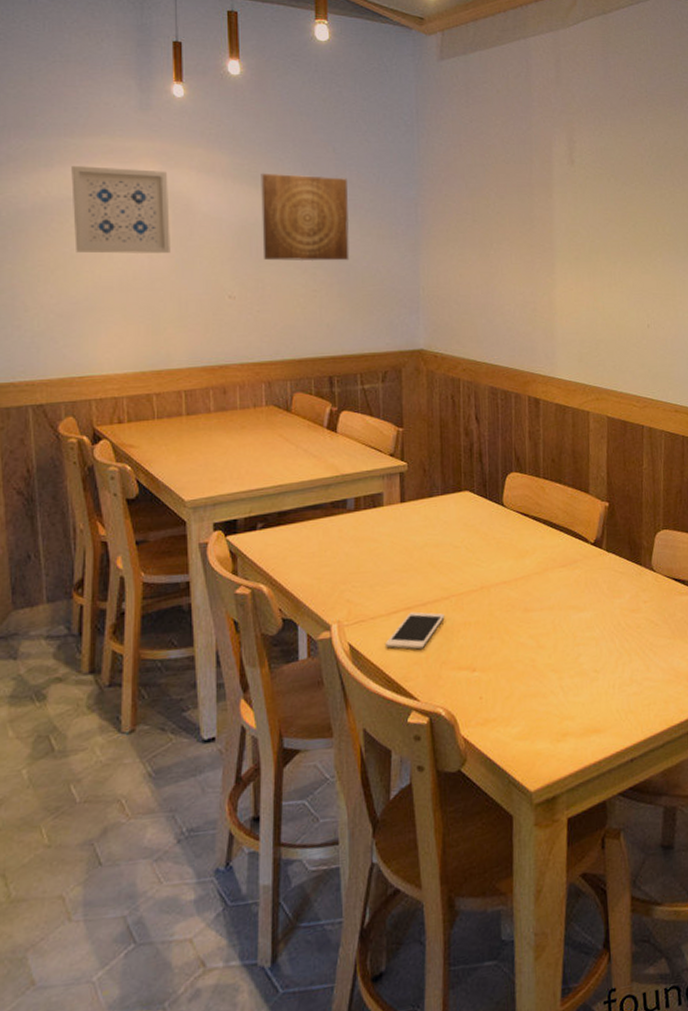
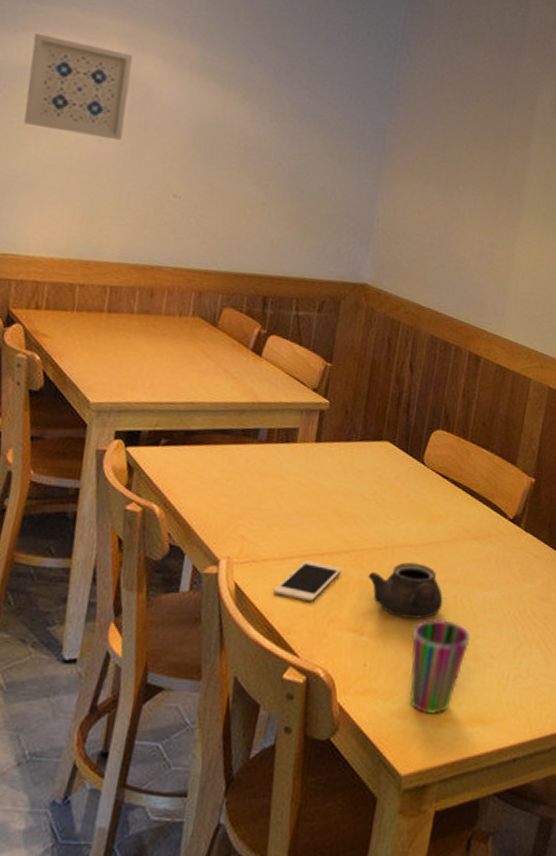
wall art: present [261,173,350,262] -> none [217,72,318,178]
teapot: none [470,597,543,650] -> present [368,562,443,619]
cup: none [519,644,574,733] -> present [409,618,471,714]

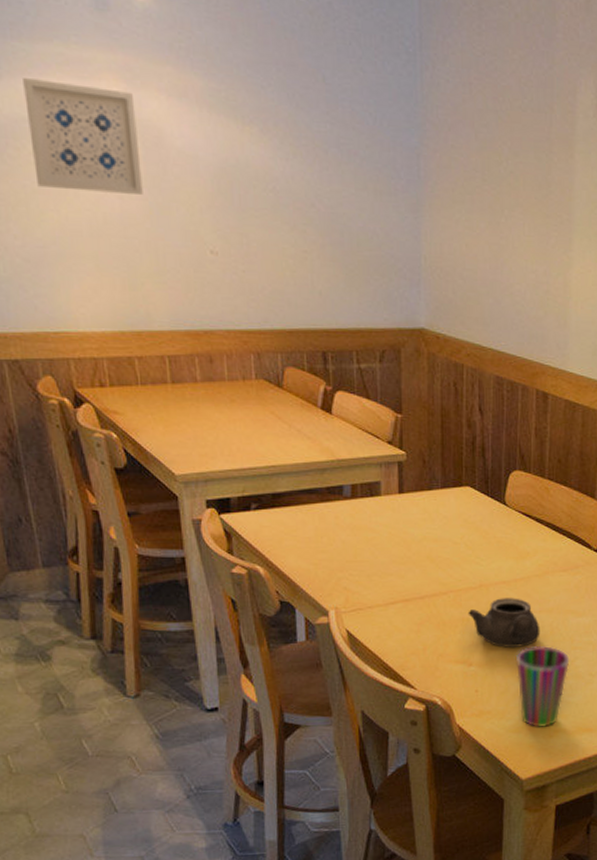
cell phone: present [274,560,342,602] -> none [383,604,442,641]

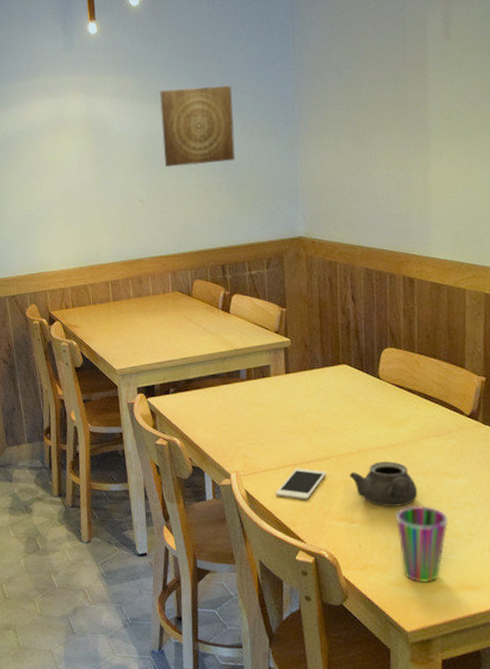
wall art: present [23,78,143,194] -> none [21,99,94,175]
wall art: none [240,102,343,219] -> present [160,85,236,168]
cell phone: none [383,604,442,641] -> present [276,468,326,500]

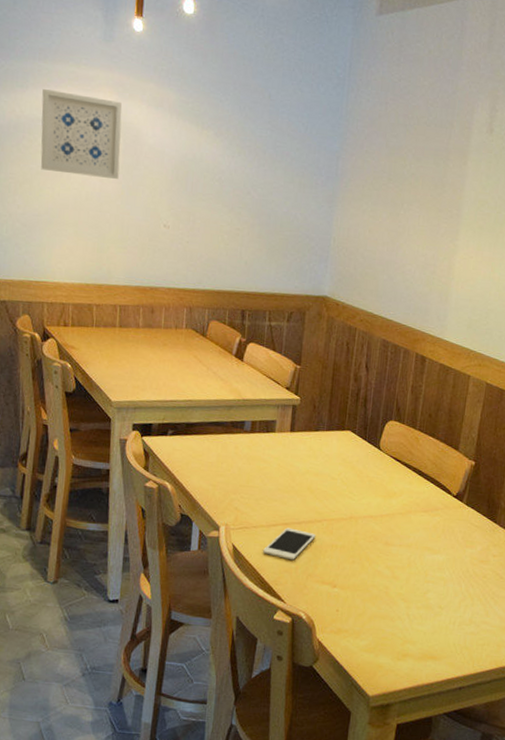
wall art: none [21,99,94,175] -> present [41,89,122,179]
wall art: present [160,85,236,168] -> none [197,112,278,205]
teapot: present [349,461,418,507] -> none [337,530,399,576]
cup: present [395,505,449,583] -> none [374,575,423,651]

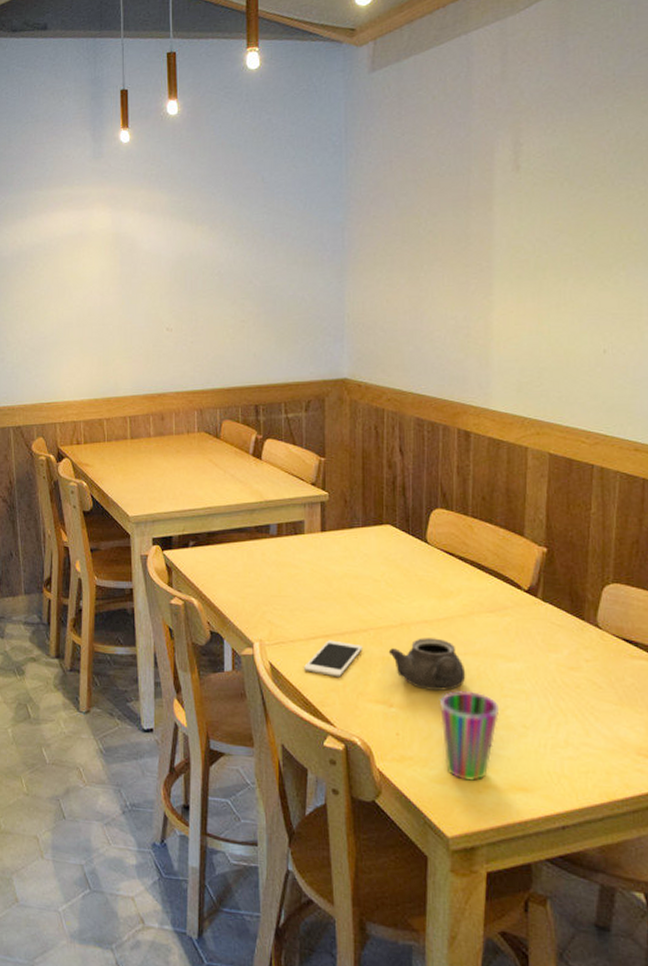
wall art: present [41,89,122,179] -> none [40,213,118,293]
teapot: none [337,530,399,576] -> present [388,638,466,691]
cup: none [374,575,423,651] -> present [439,690,500,781]

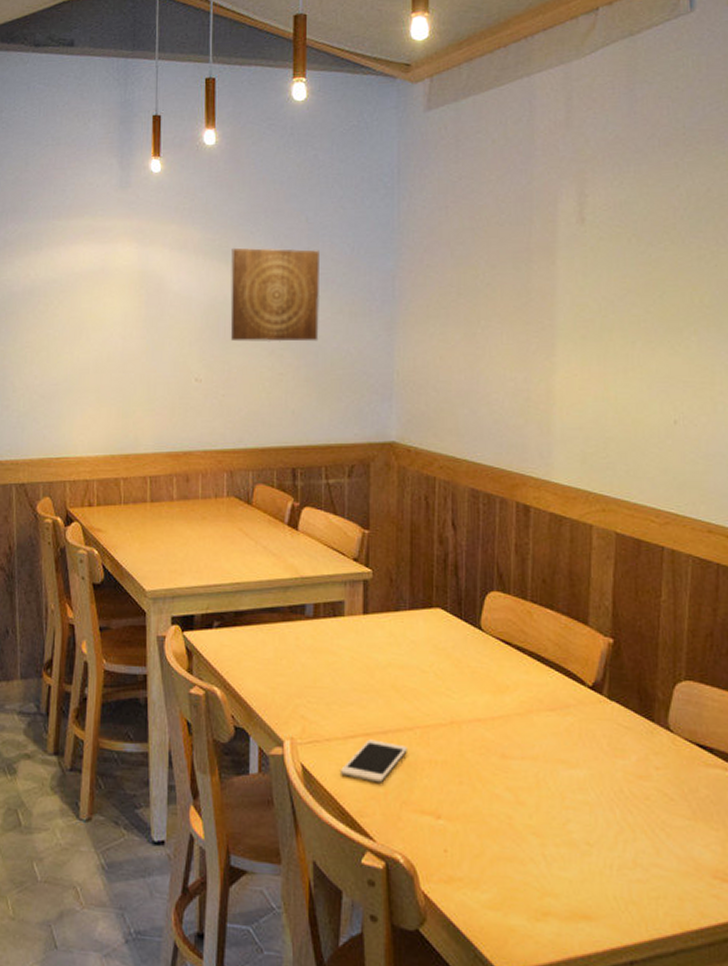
wall art: none [195,207,277,294] -> present [230,247,320,342]
teapot: present [388,638,466,691] -> none [436,738,523,801]
cup: present [439,690,500,781] -> none [492,800,561,907]

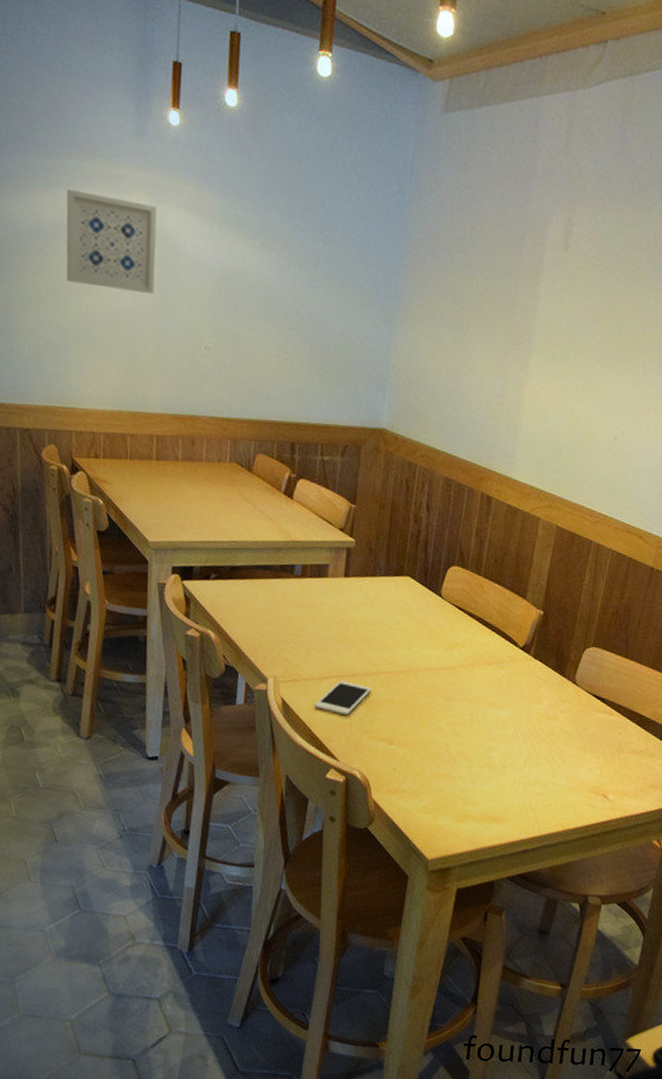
wall art: none [57,247,143,335] -> present [66,189,157,294]
wall art: present [230,247,320,342] -> none [241,219,332,326]

